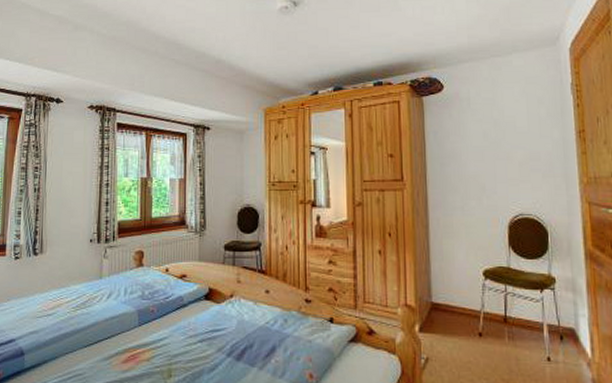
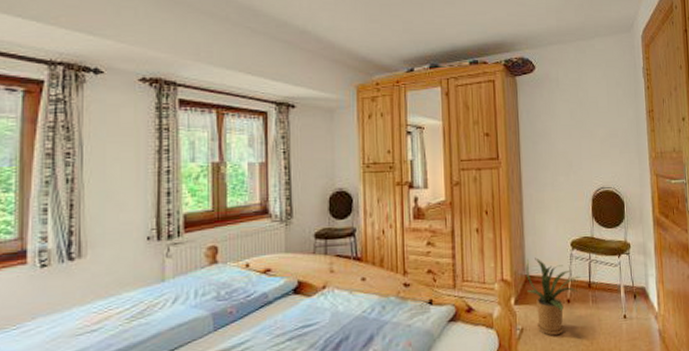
house plant: none [432,284,495,370] -> present [526,257,581,336]

